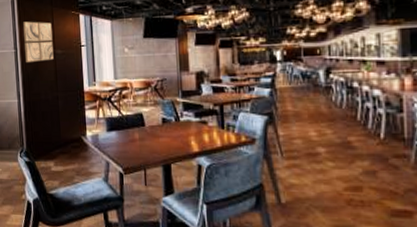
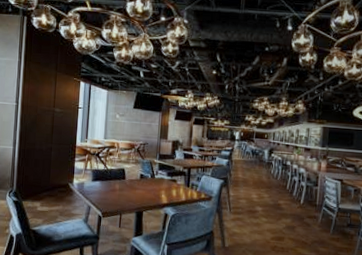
wall art: present [23,21,54,62] -> none [25,80,54,117]

